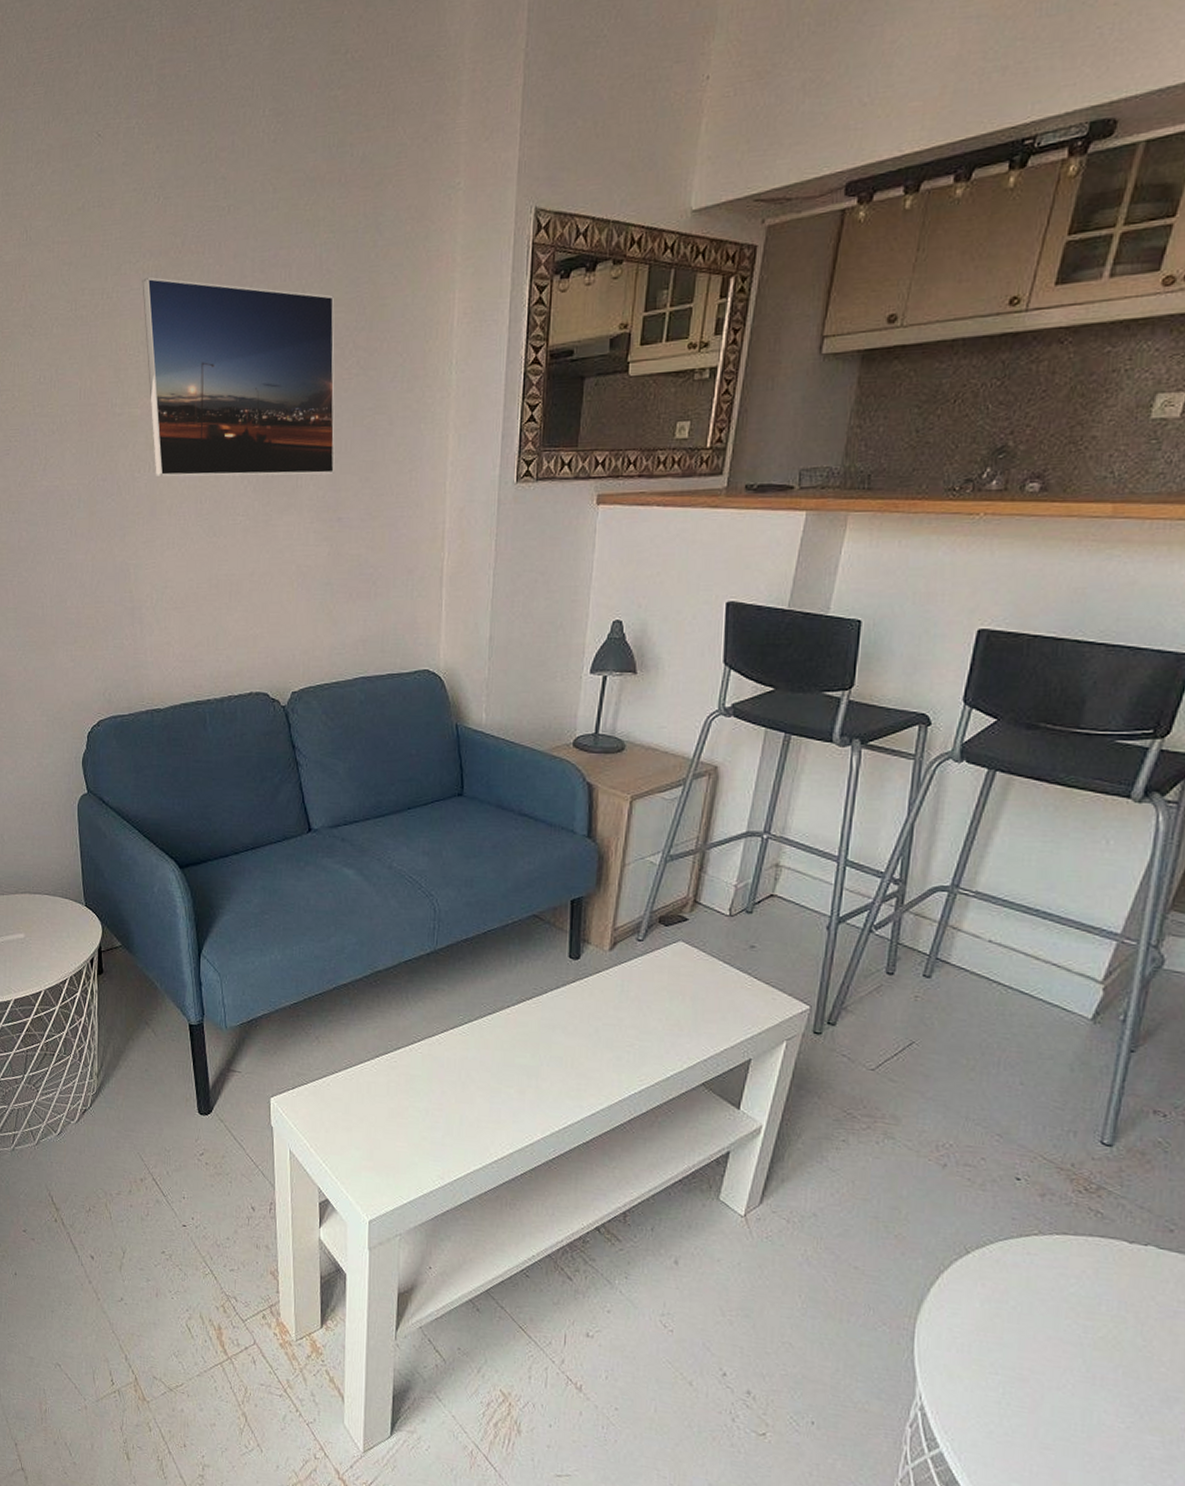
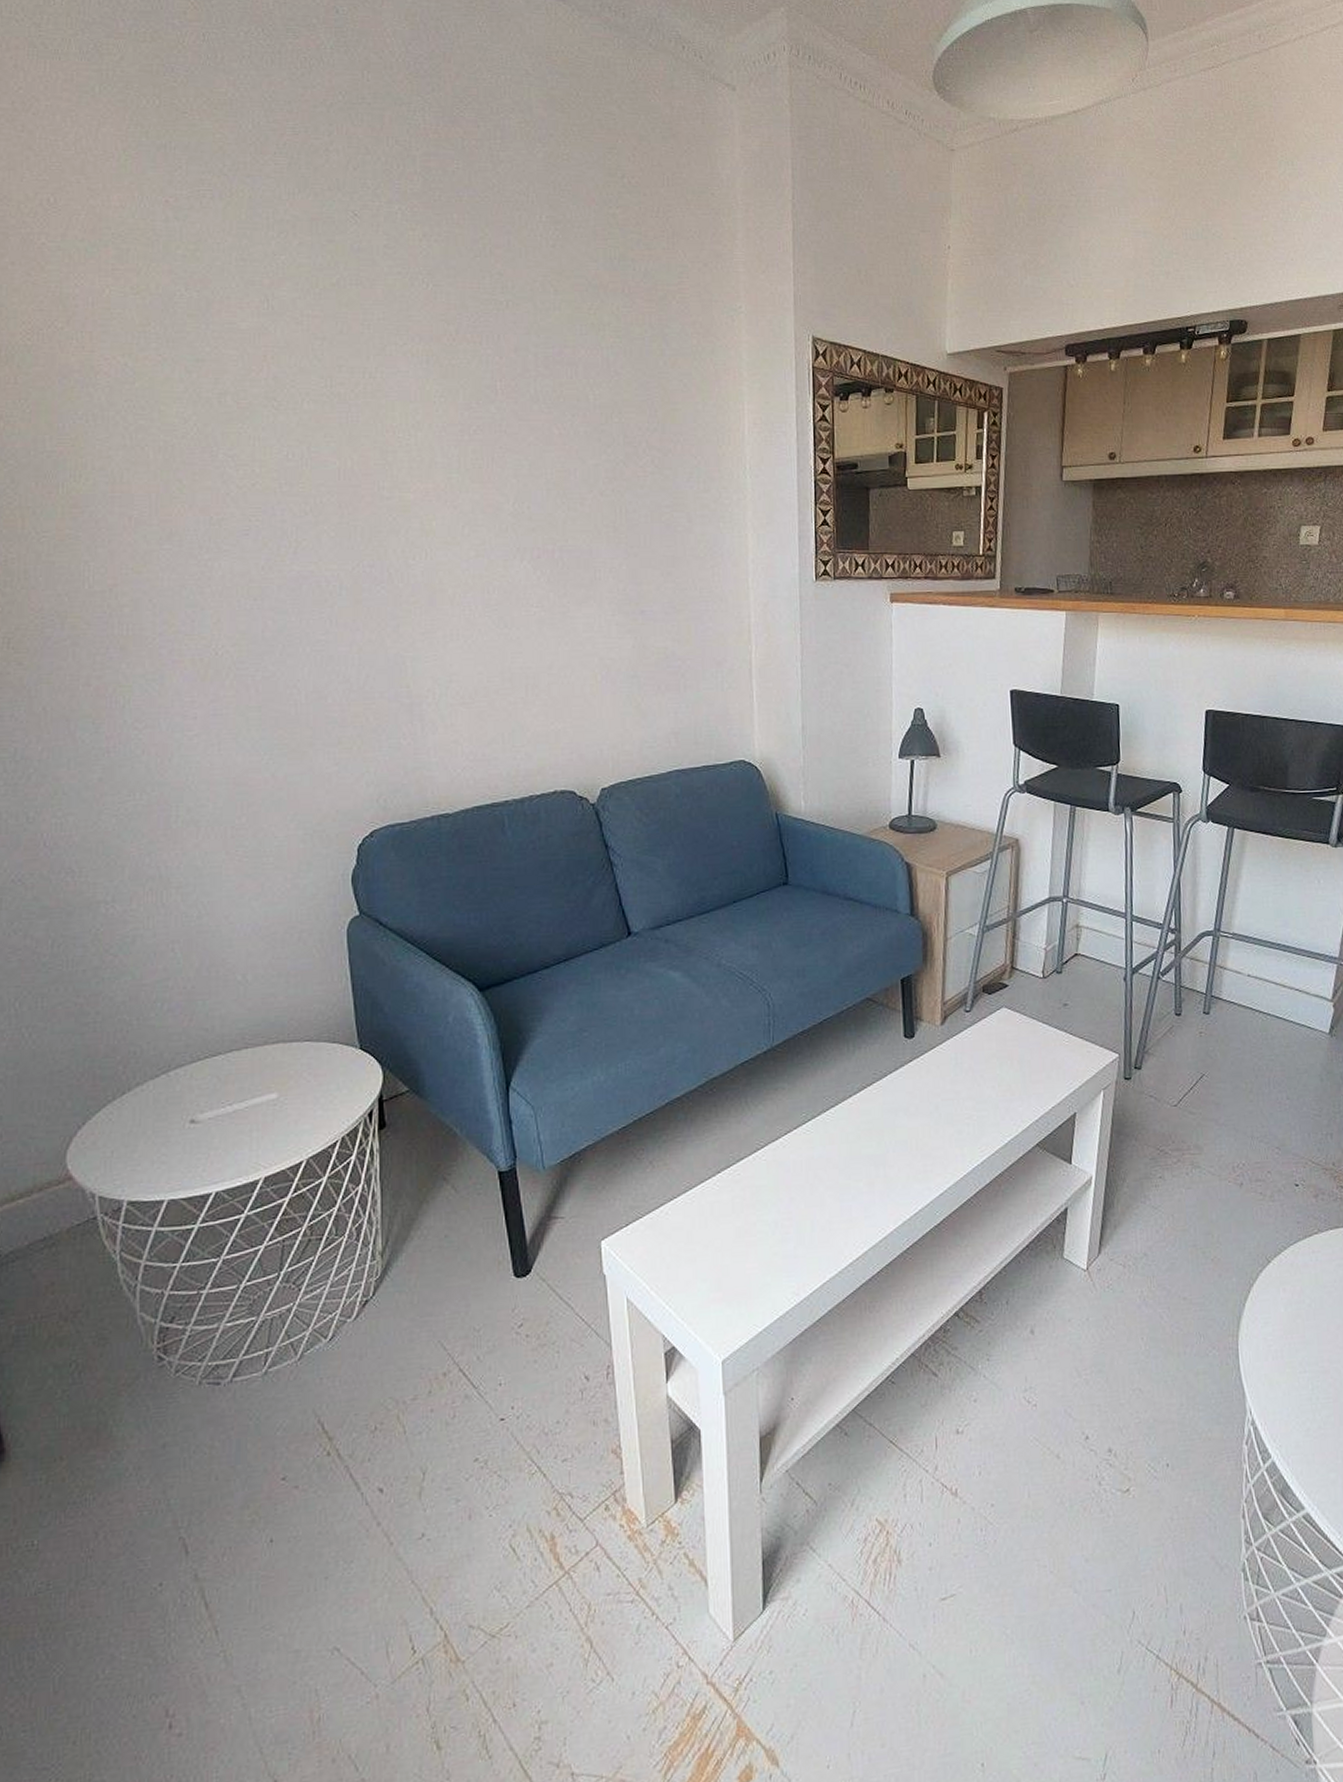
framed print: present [142,277,335,477] -> none [411,360,634,568]

